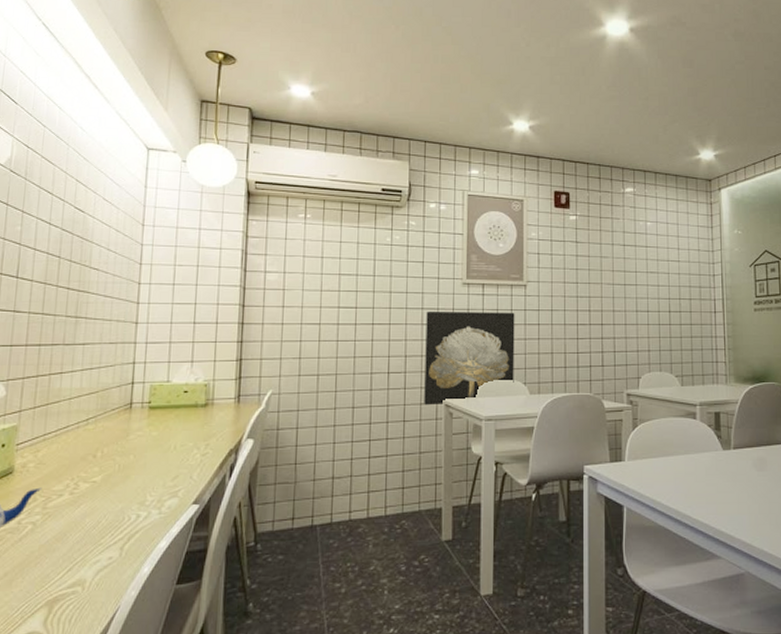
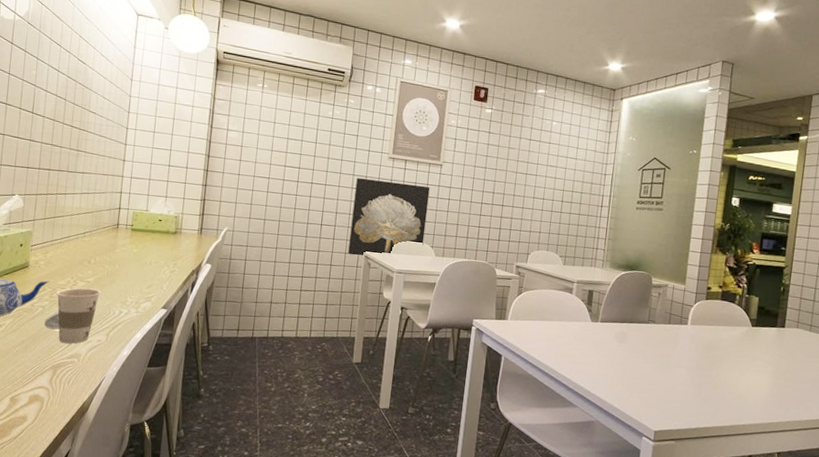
cup: none [35,490,112,567] -> present [44,287,102,344]

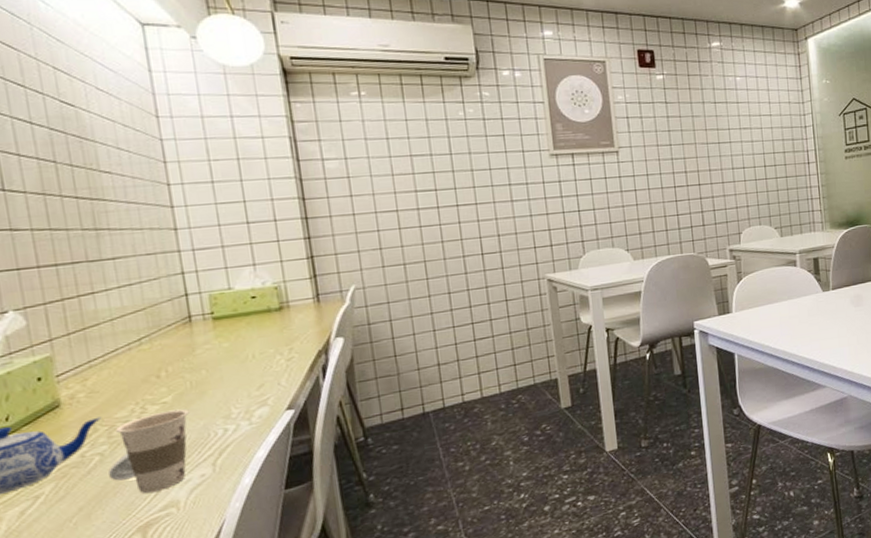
wall art: present [348,178,430,256] -> none [515,180,616,283]

